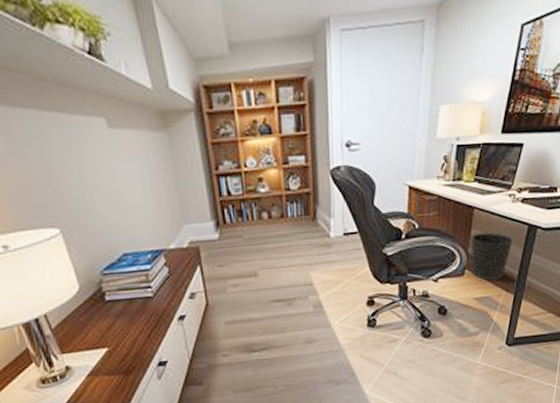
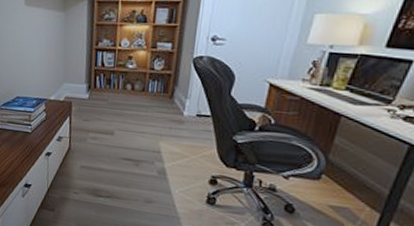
wastebasket: present [470,232,513,280] -> none [329,141,388,194]

